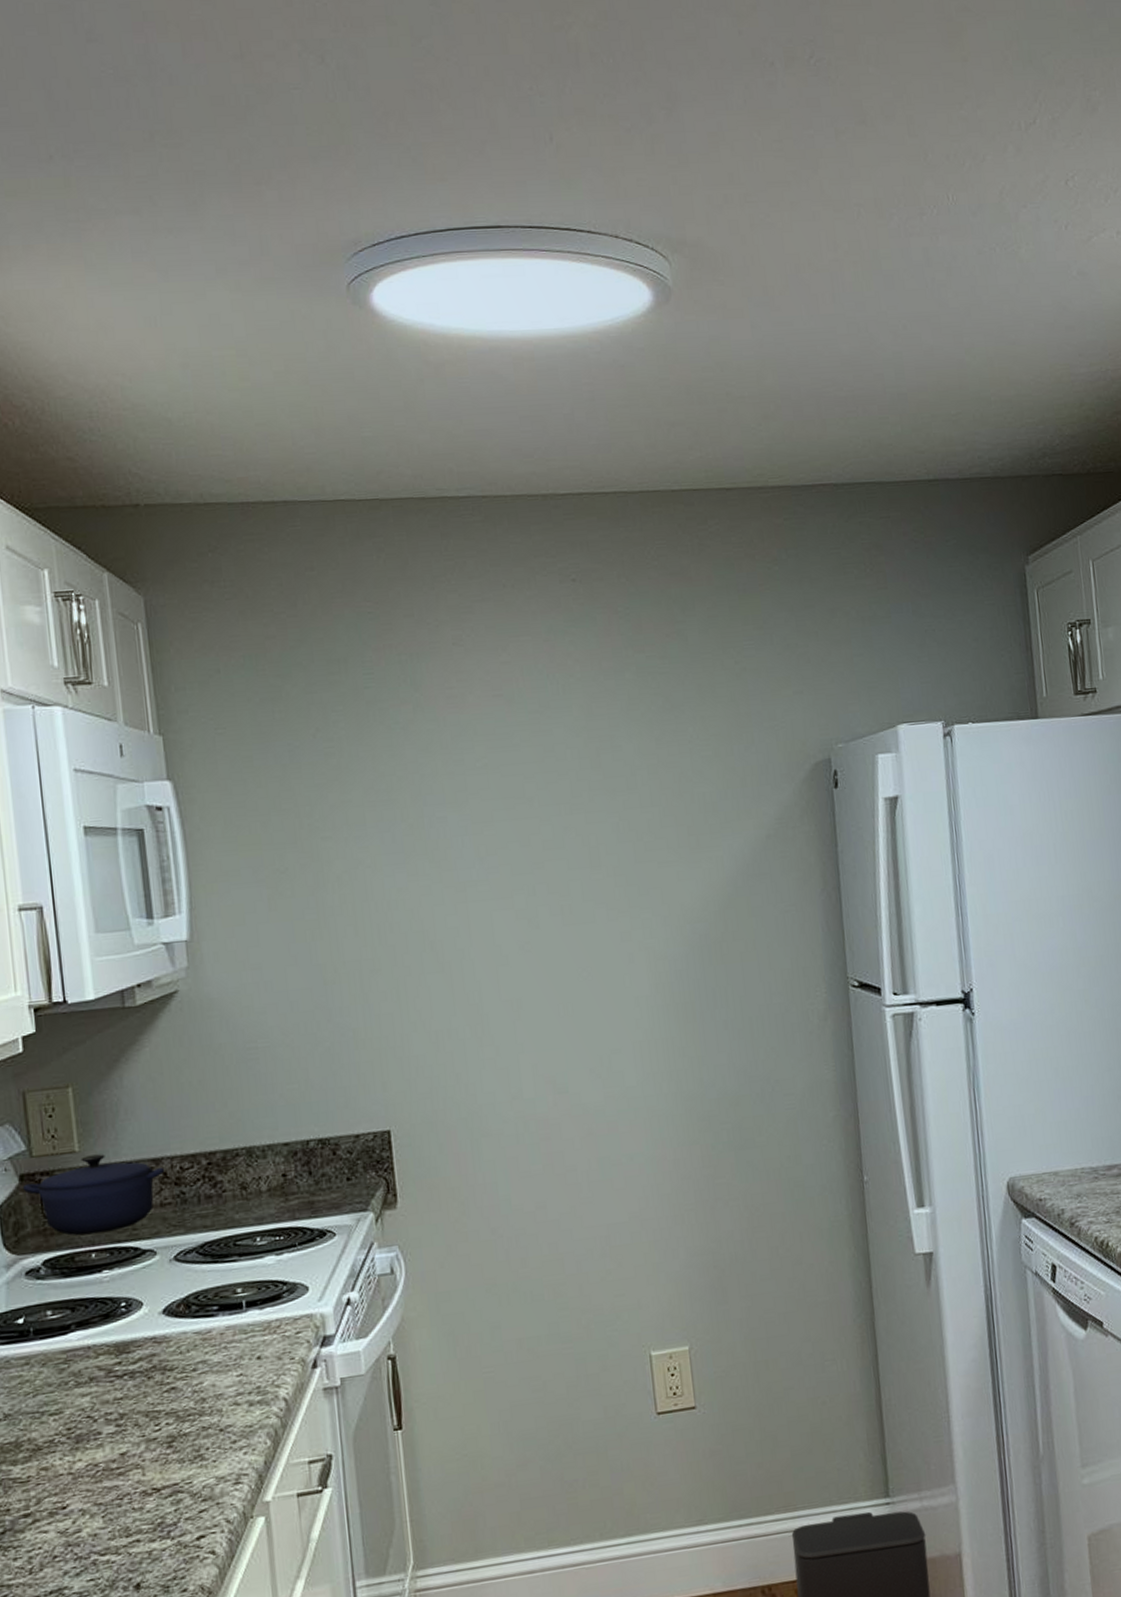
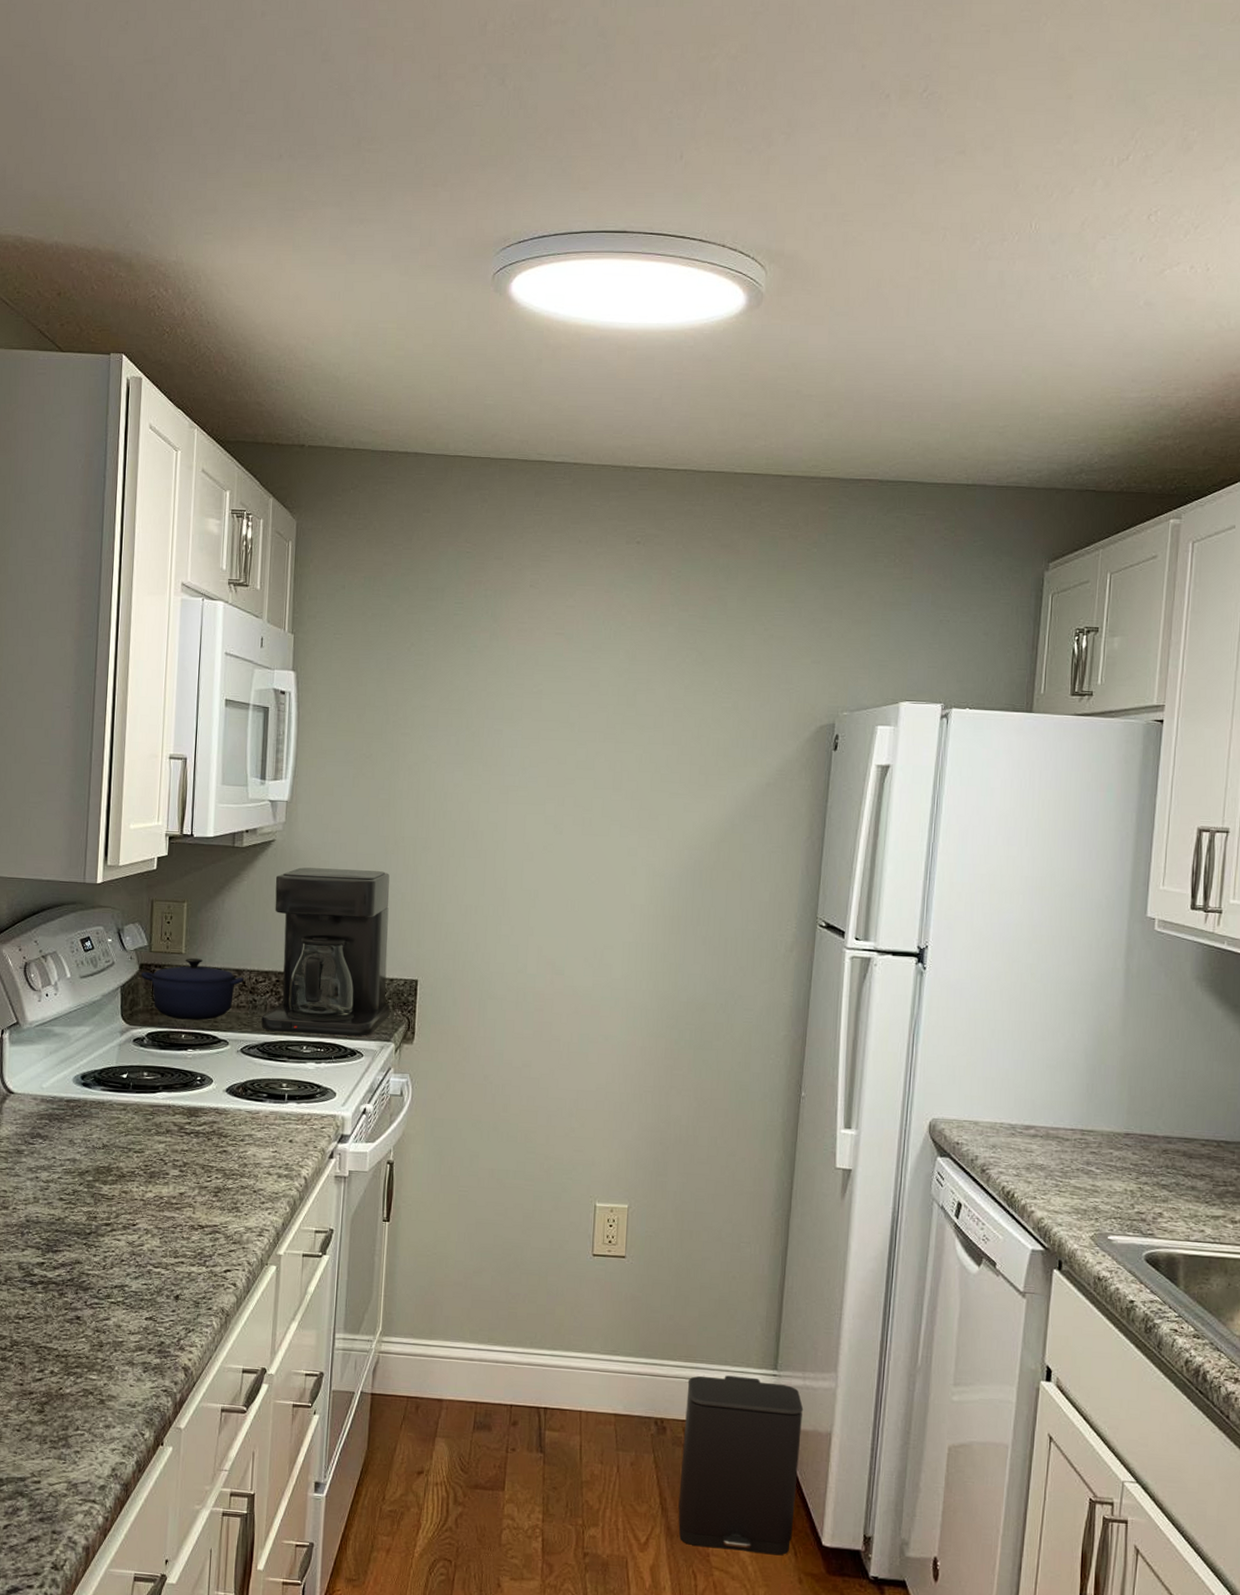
coffee maker: none [186,1007,362,1228] -> present [261,867,390,1037]

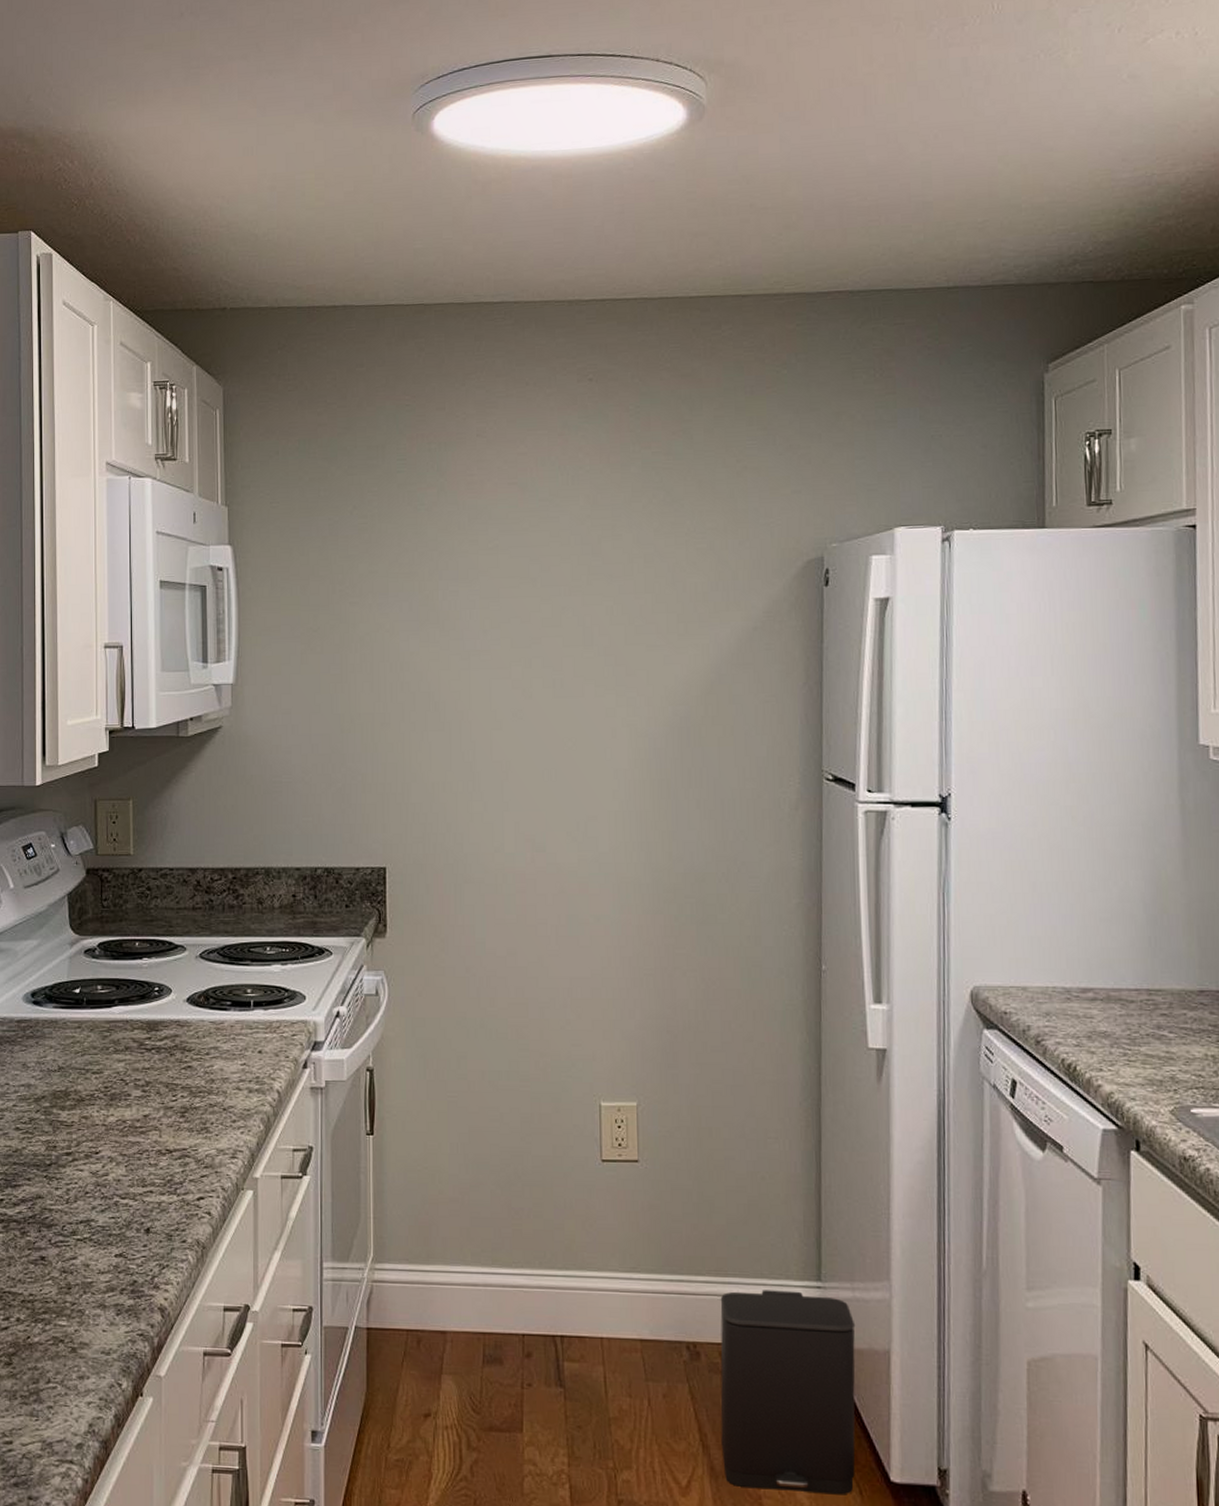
cooking pot: present [141,958,245,1020] -> none [88,859,199,926]
coffee maker: present [261,867,390,1037] -> none [220,752,358,934]

